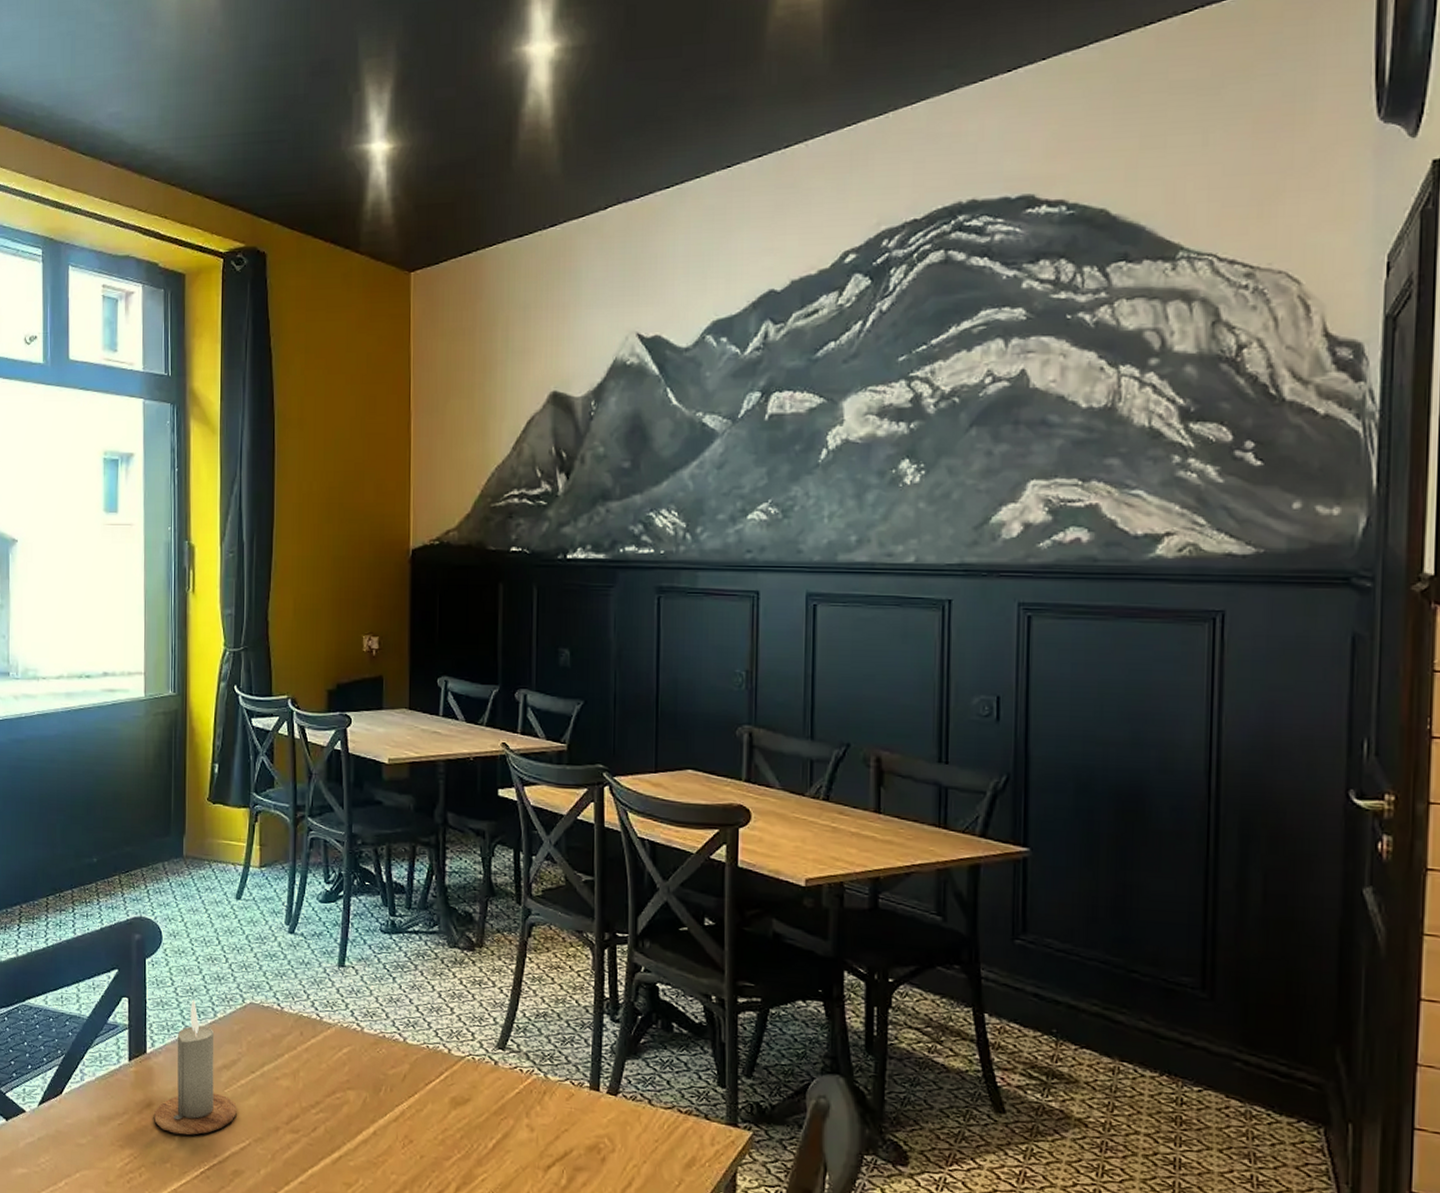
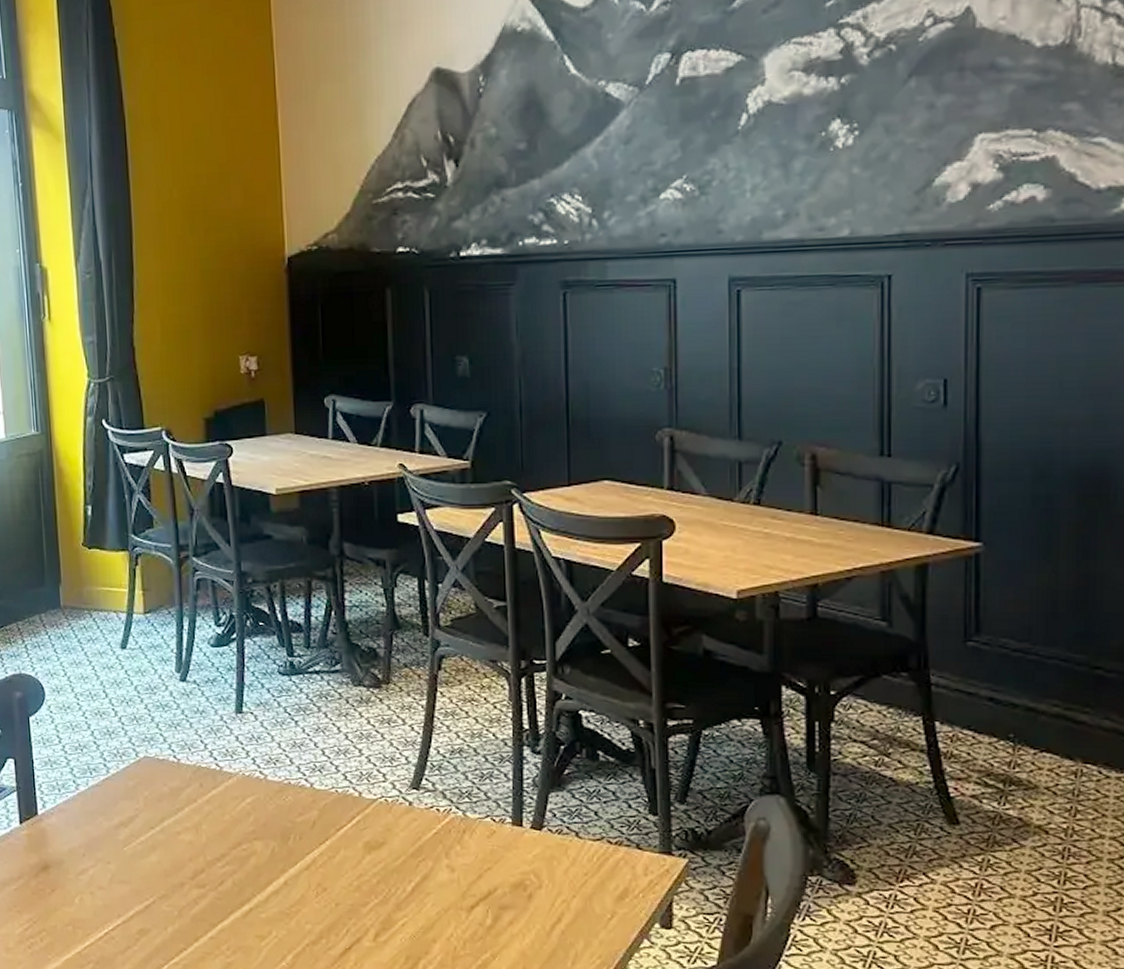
candle: present [154,999,237,1135] -> none [51,756,138,897]

